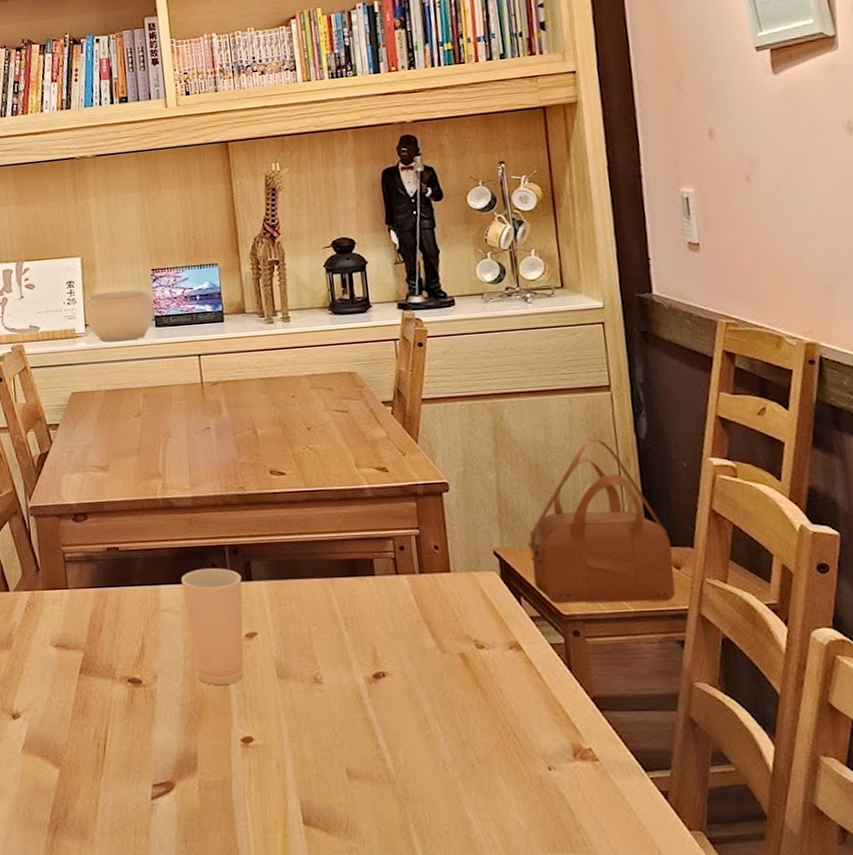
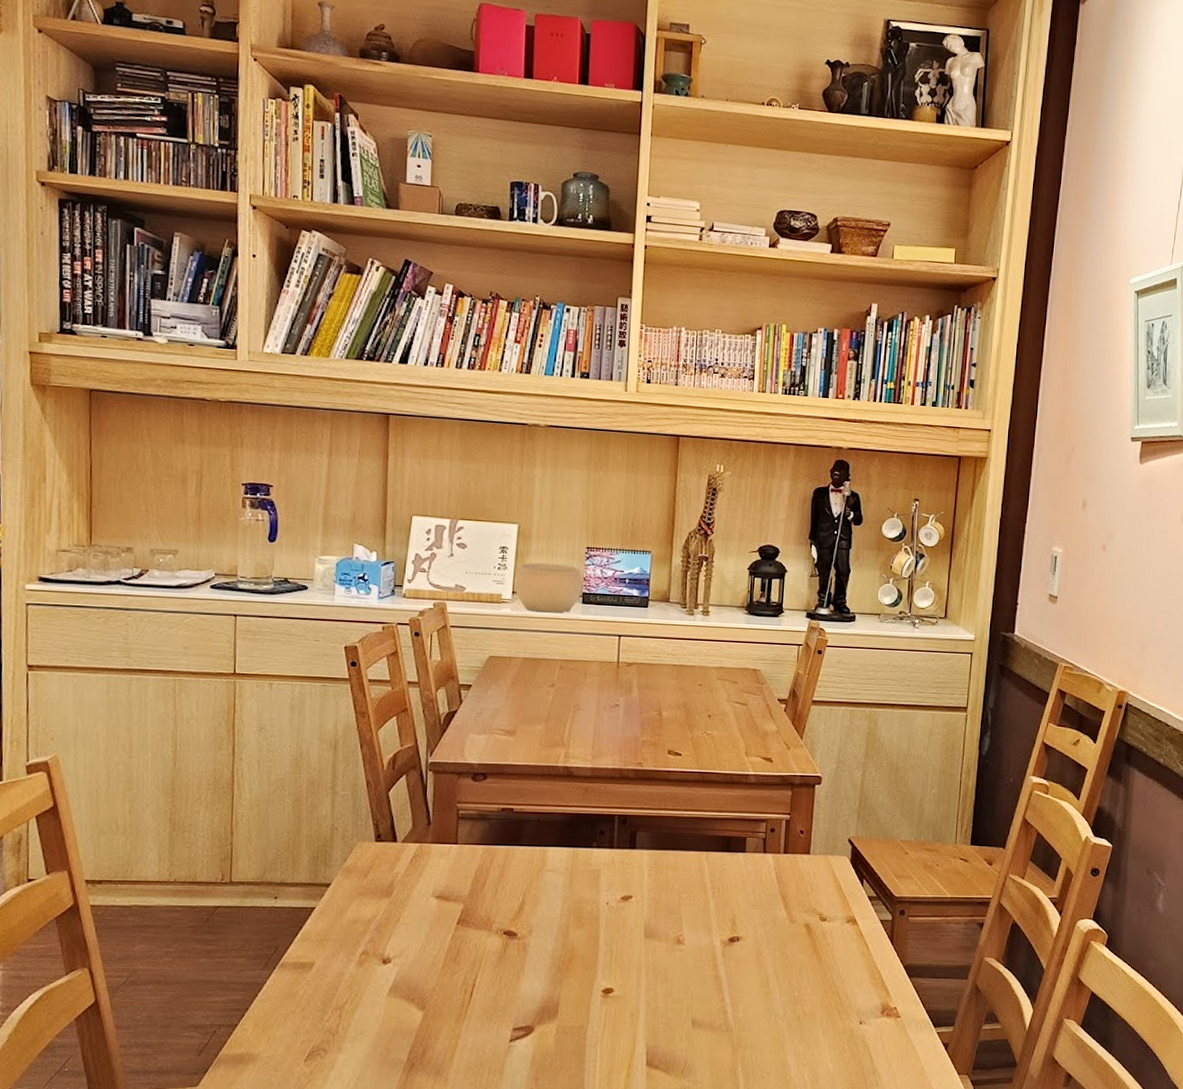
cup: present [181,568,244,686] -> none [569,835,626,942]
handbag: present [528,437,676,604] -> none [877,750,989,890]

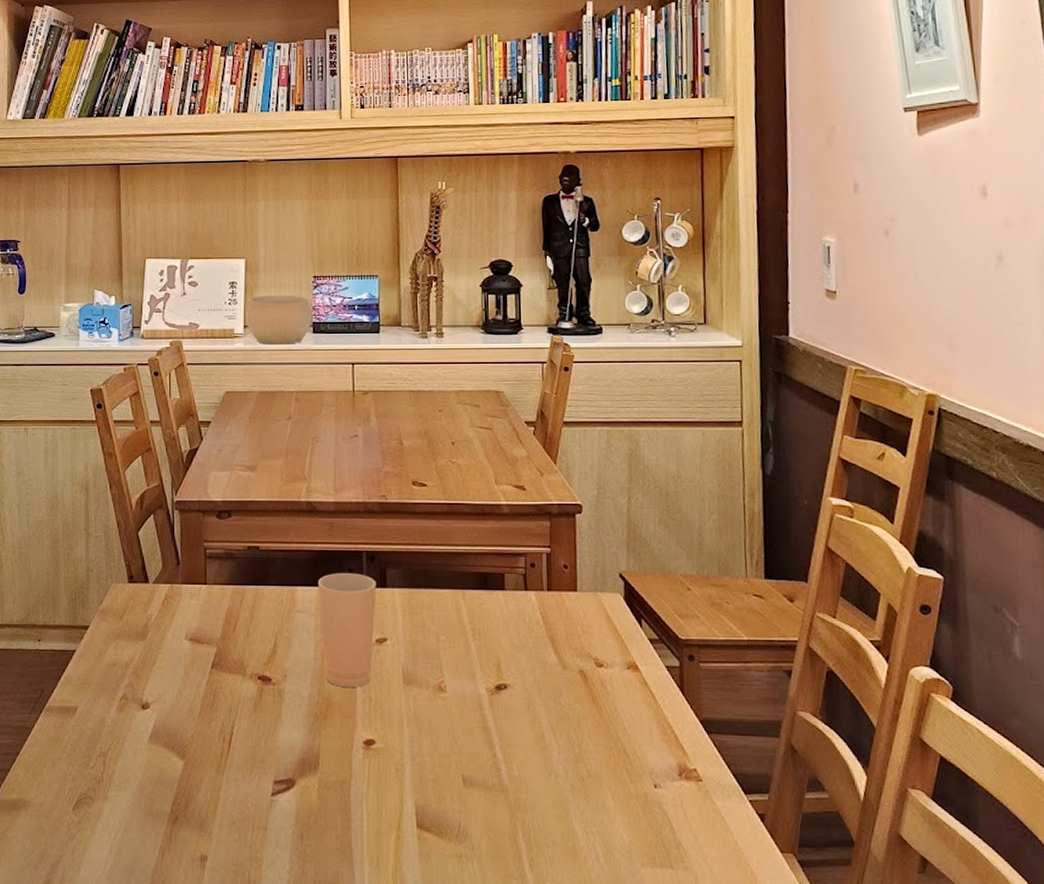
cup: none [569,835,626,942] -> present [318,573,377,688]

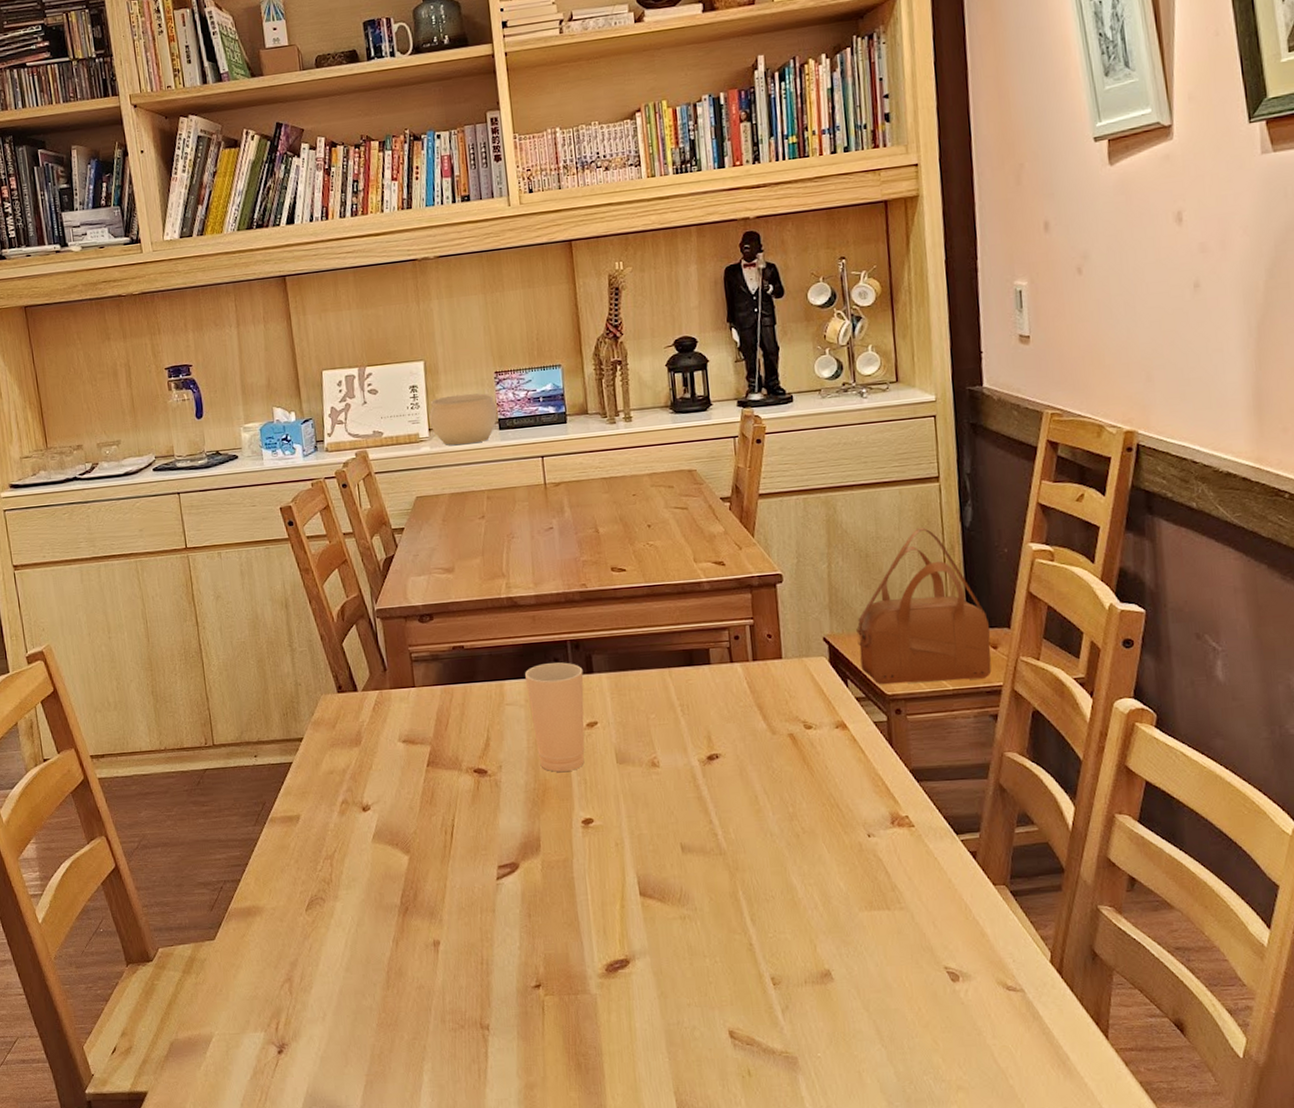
handbag: none [653,470,788,632] -> present [856,527,992,685]

